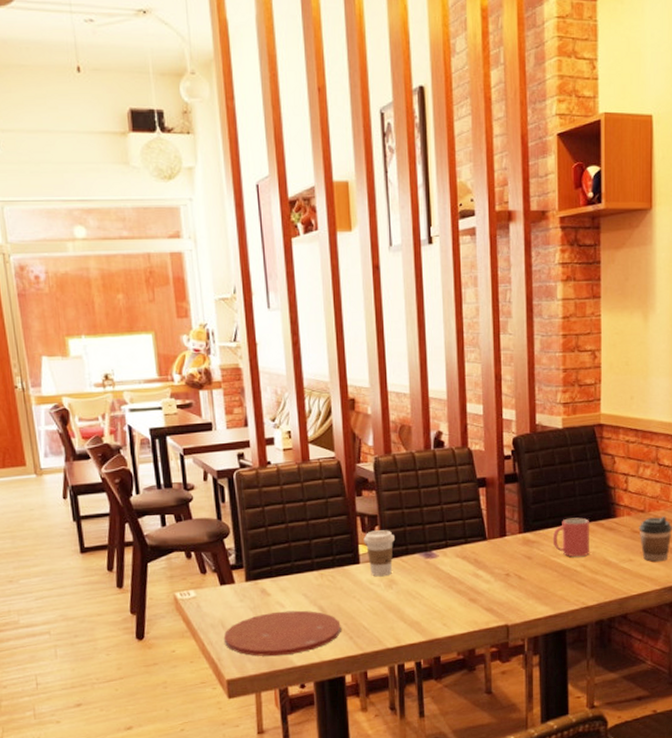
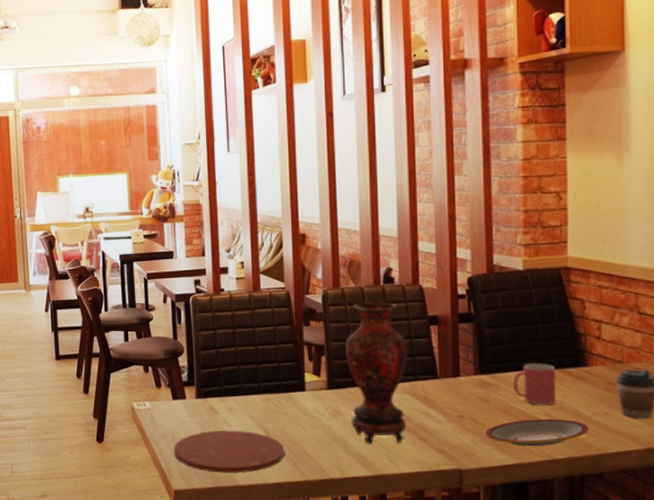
coffee cup: present [363,530,395,577] -> none [310,360,341,406]
vase: none [398,467,458,611] -> present [346,302,407,445]
plate: none [529,568,616,598] -> present [486,418,589,447]

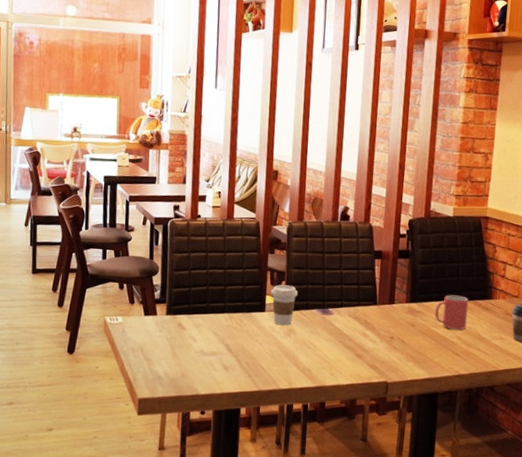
plate: present [173,430,285,473] -> none [140,344,242,384]
coffee cup: none [310,360,341,406] -> present [271,284,298,326]
vase: present [346,302,407,445] -> none [302,235,355,360]
plate: present [486,418,589,447] -> none [409,341,488,364]

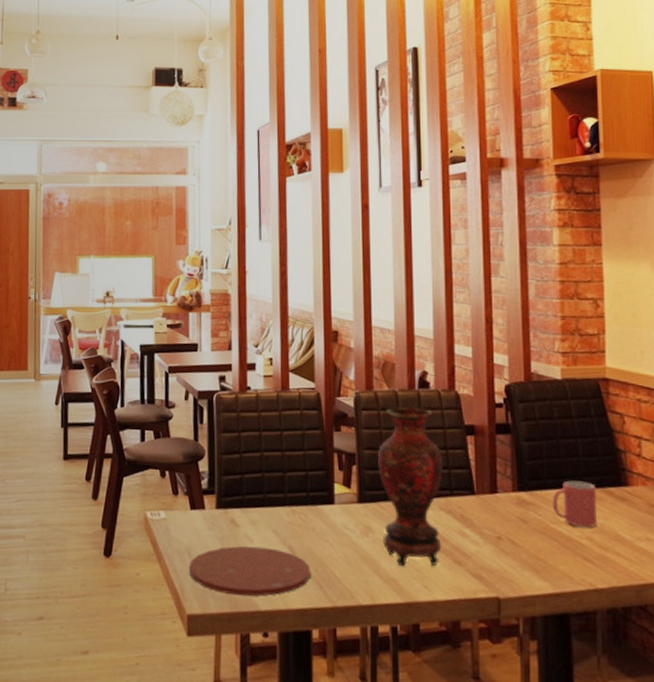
plate: none [140,344,242,384] -> present [188,546,311,597]
coffee cup: present [271,284,298,326] -> none [340,470,373,522]
vase: none [302,235,355,360] -> present [378,407,443,567]

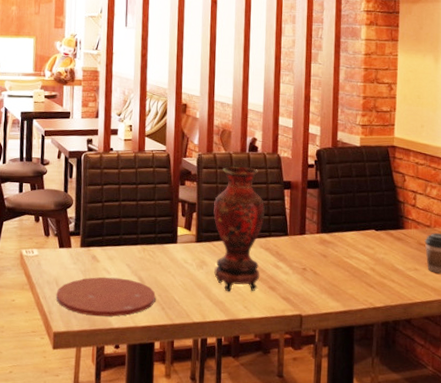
mug: present [552,480,597,528] -> none [346,225,380,261]

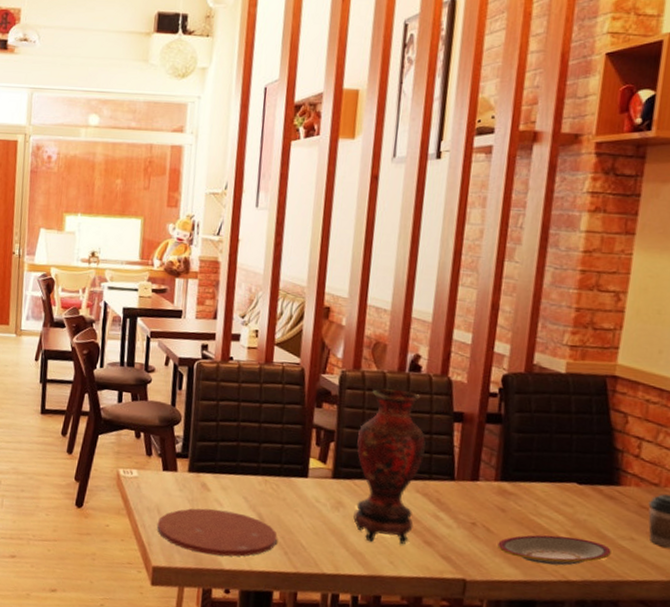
plate: none [323,272,403,296] -> present [497,534,611,566]

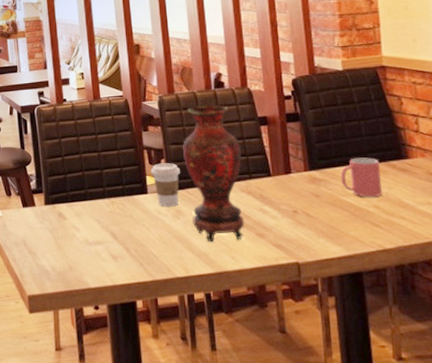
plate: present [156,508,278,557] -> none [25,234,132,277]
coffee cup: none [315,446,350,497] -> present [150,163,180,207]
plate: present [497,534,611,566] -> none [319,210,415,238]
mug: none [534,475,585,522] -> present [340,157,382,198]

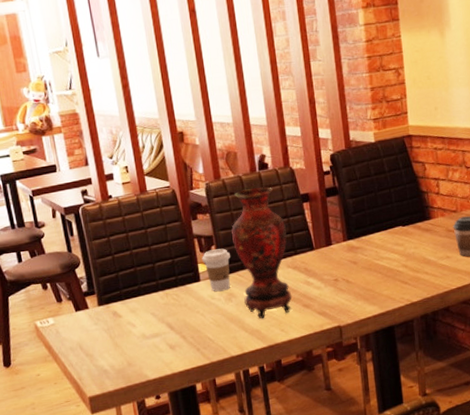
mug: present [340,157,382,198] -> none [374,222,409,259]

